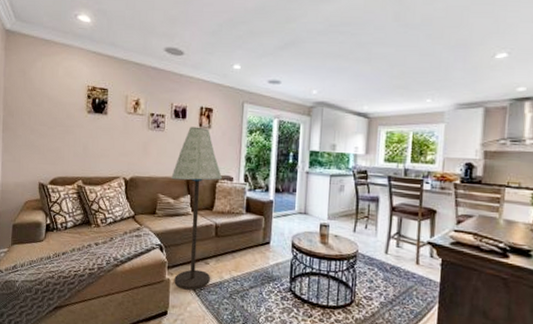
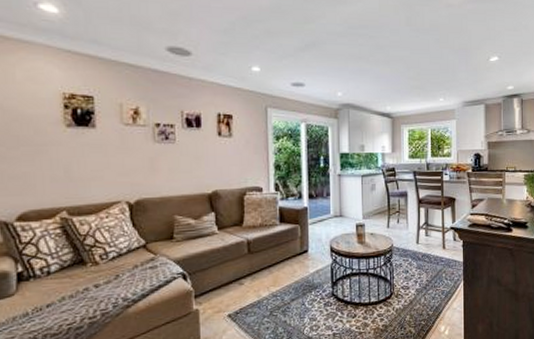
floor lamp: present [171,126,222,290] -> none [189,136,250,317]

